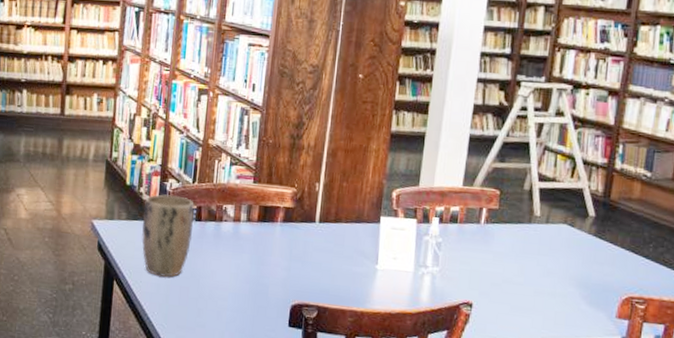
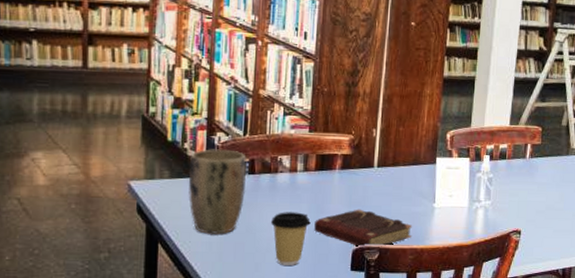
coffee cup: none [213,260,251,315] -> present [270,212,311,265]
book: none [254,264,354,306] -> present [314,209,413,248]

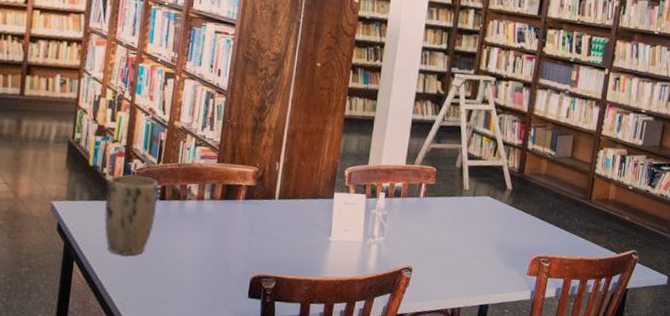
coffee cup: present [270,212,311,265] -> none [176,237,214,289]
book: present [314,209,413,248] -> none [216,238,309,277]

